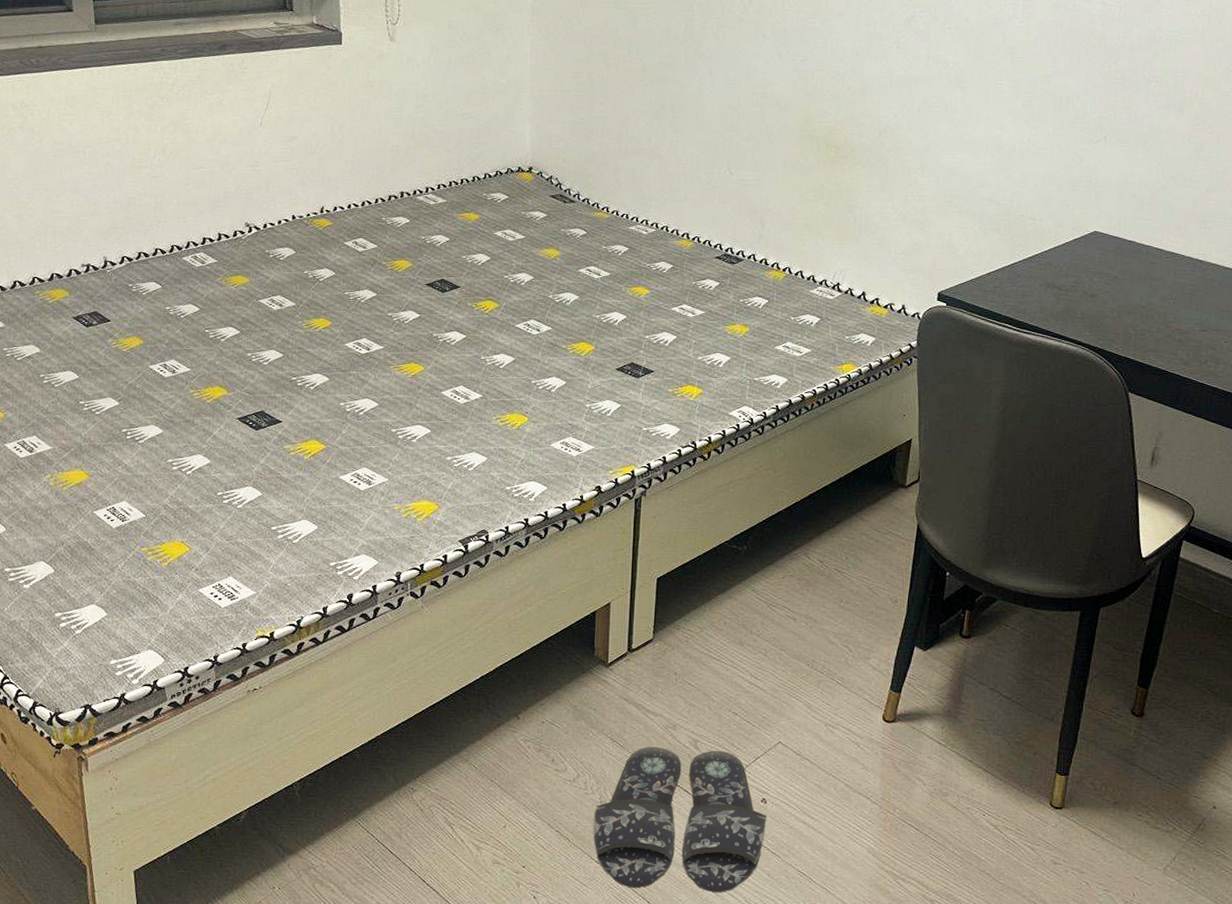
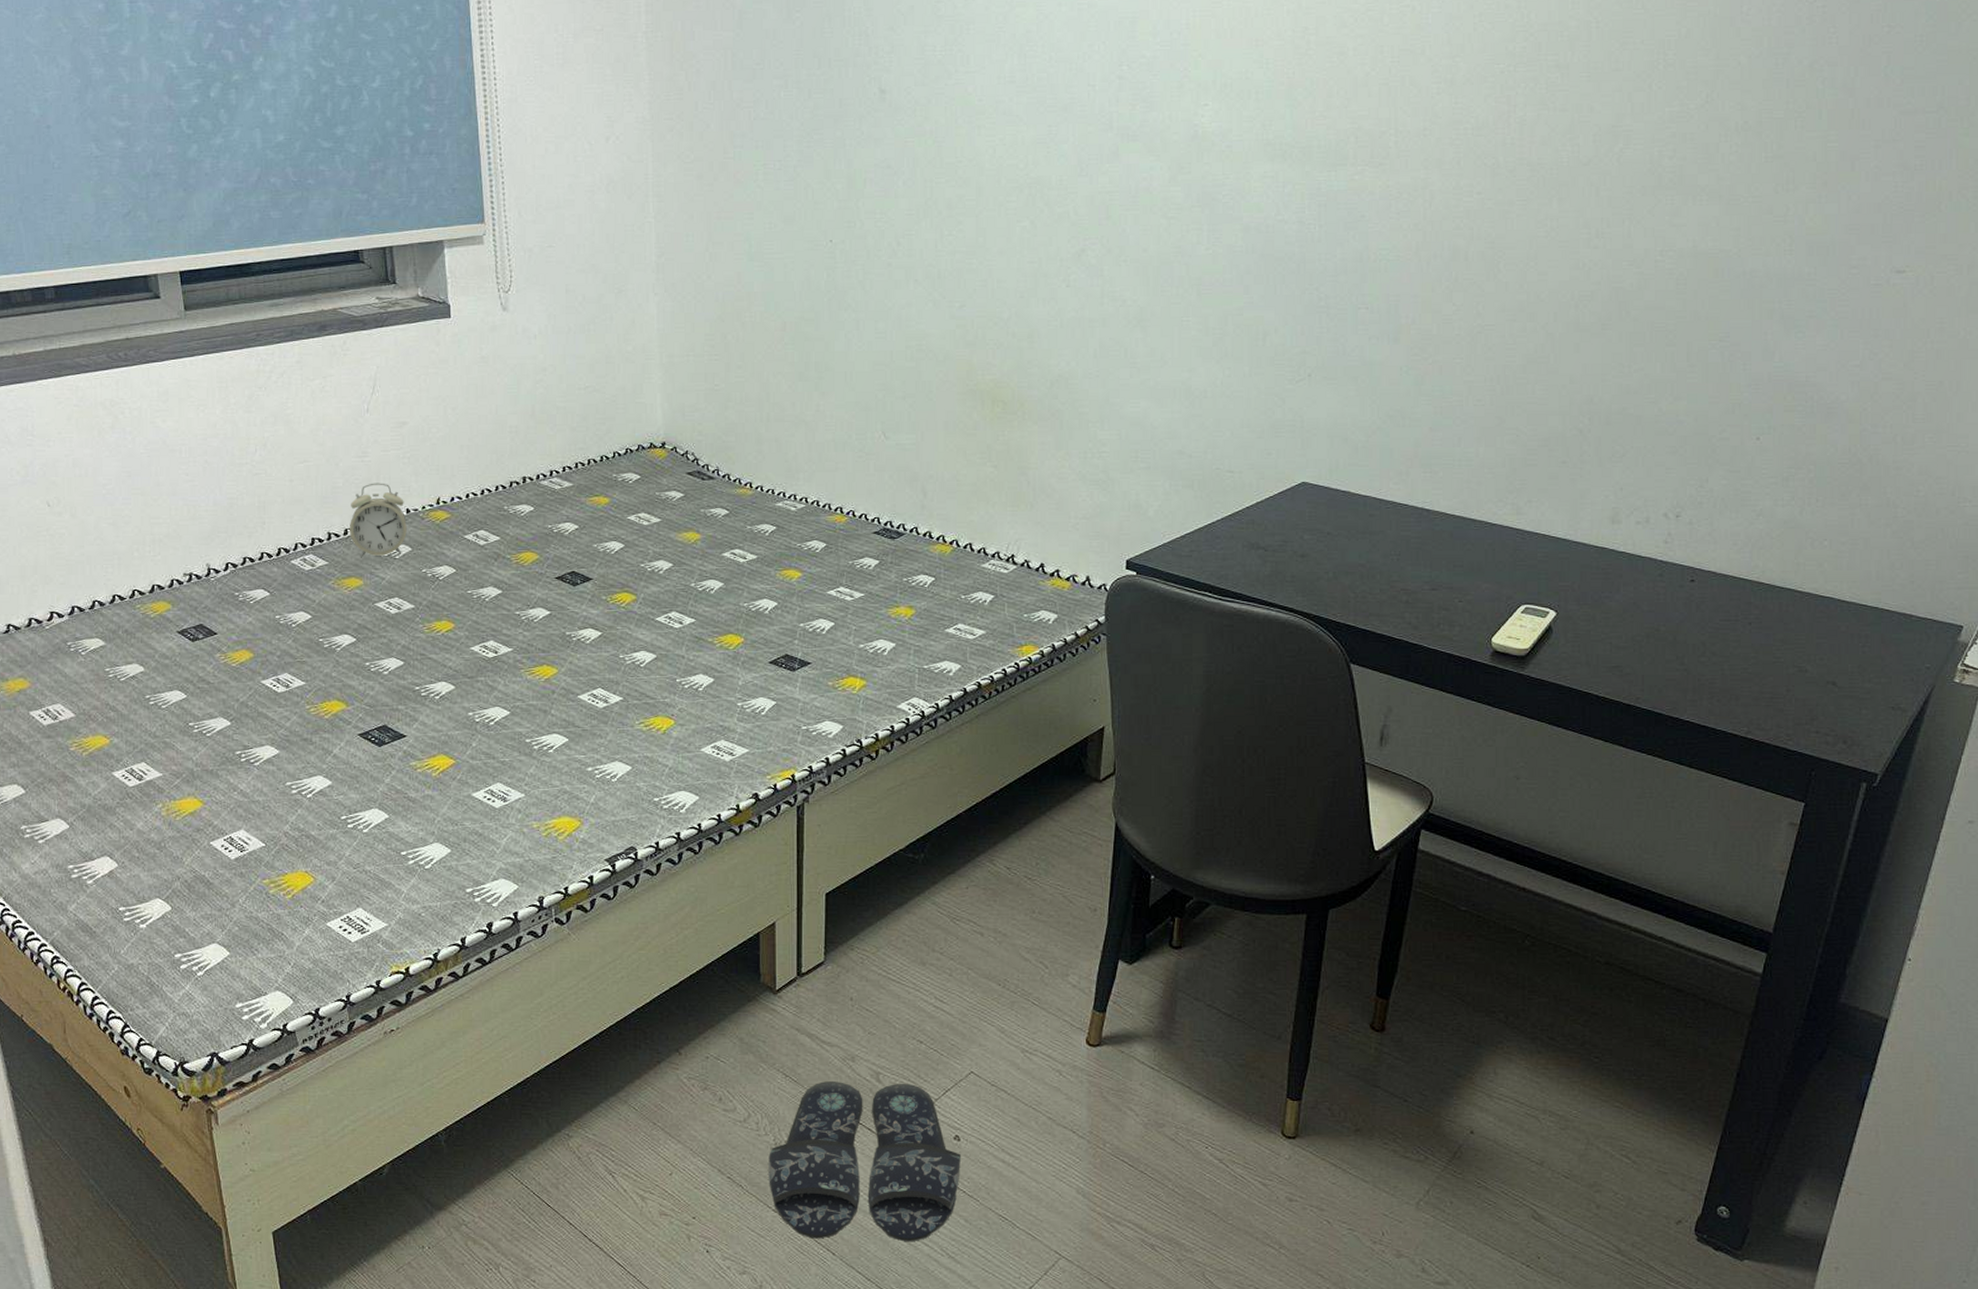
alarm clock: none [239,190,292,258] -> present [350,483,407,558]

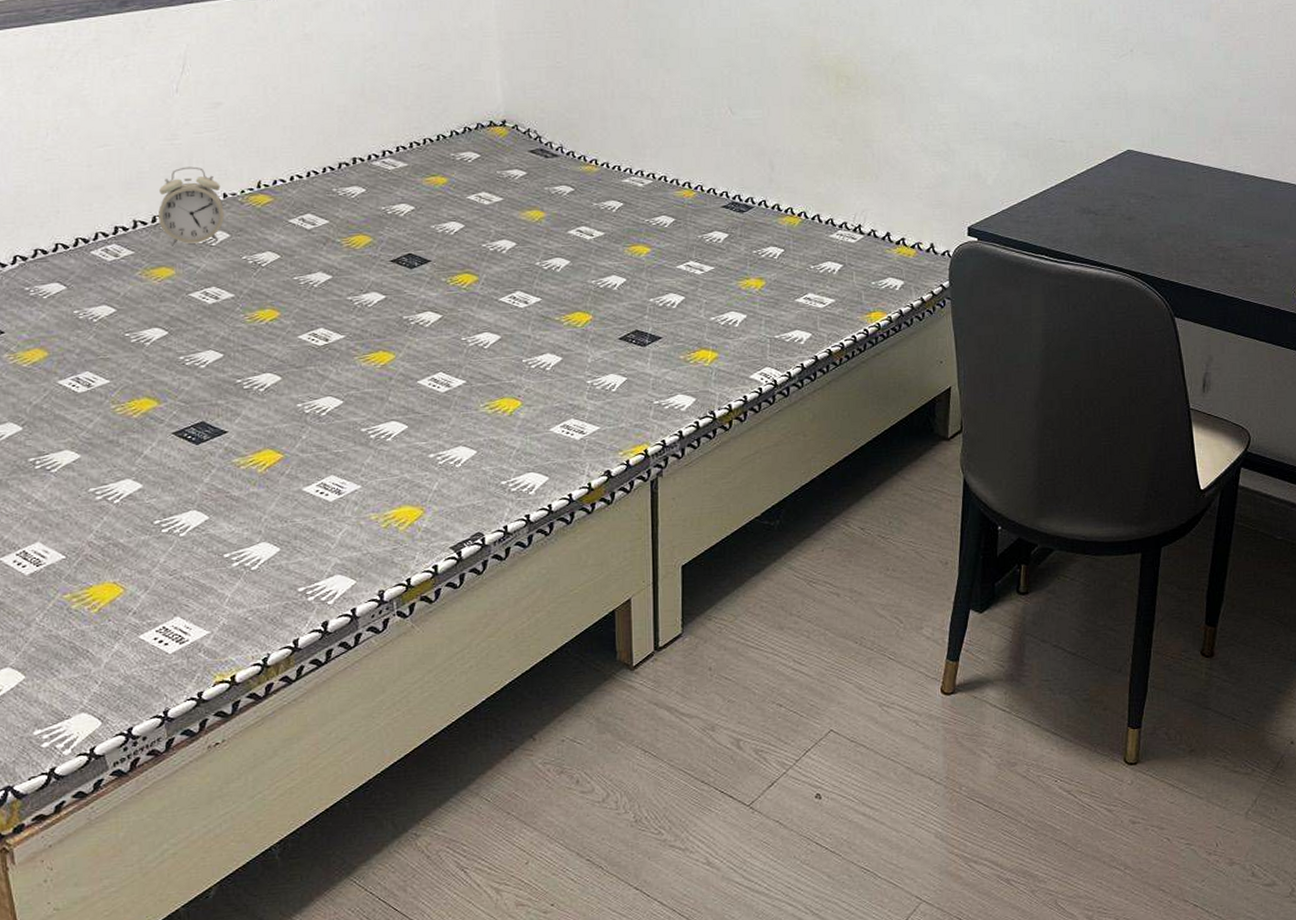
slippers: present [768,1081,962,1242] -> none [629,747,823,912]

